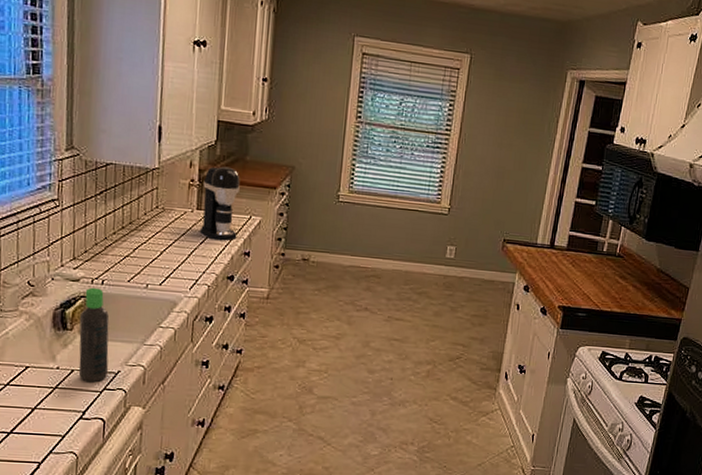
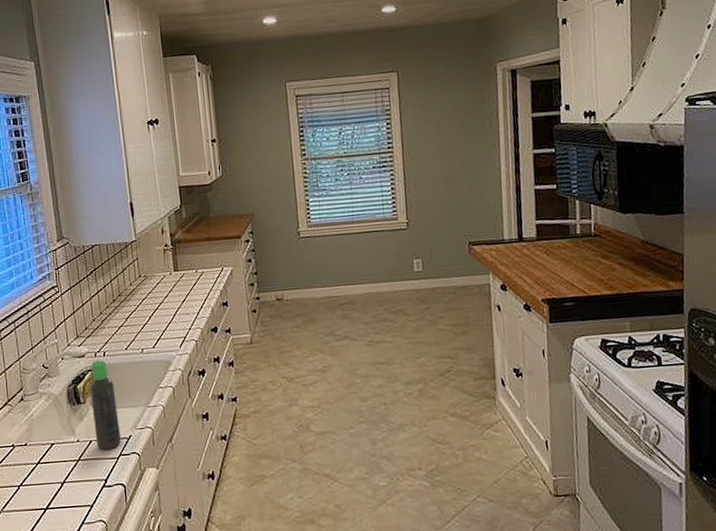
coffee maker: present [199,166,240,241] -> none [175,226,214,297]

